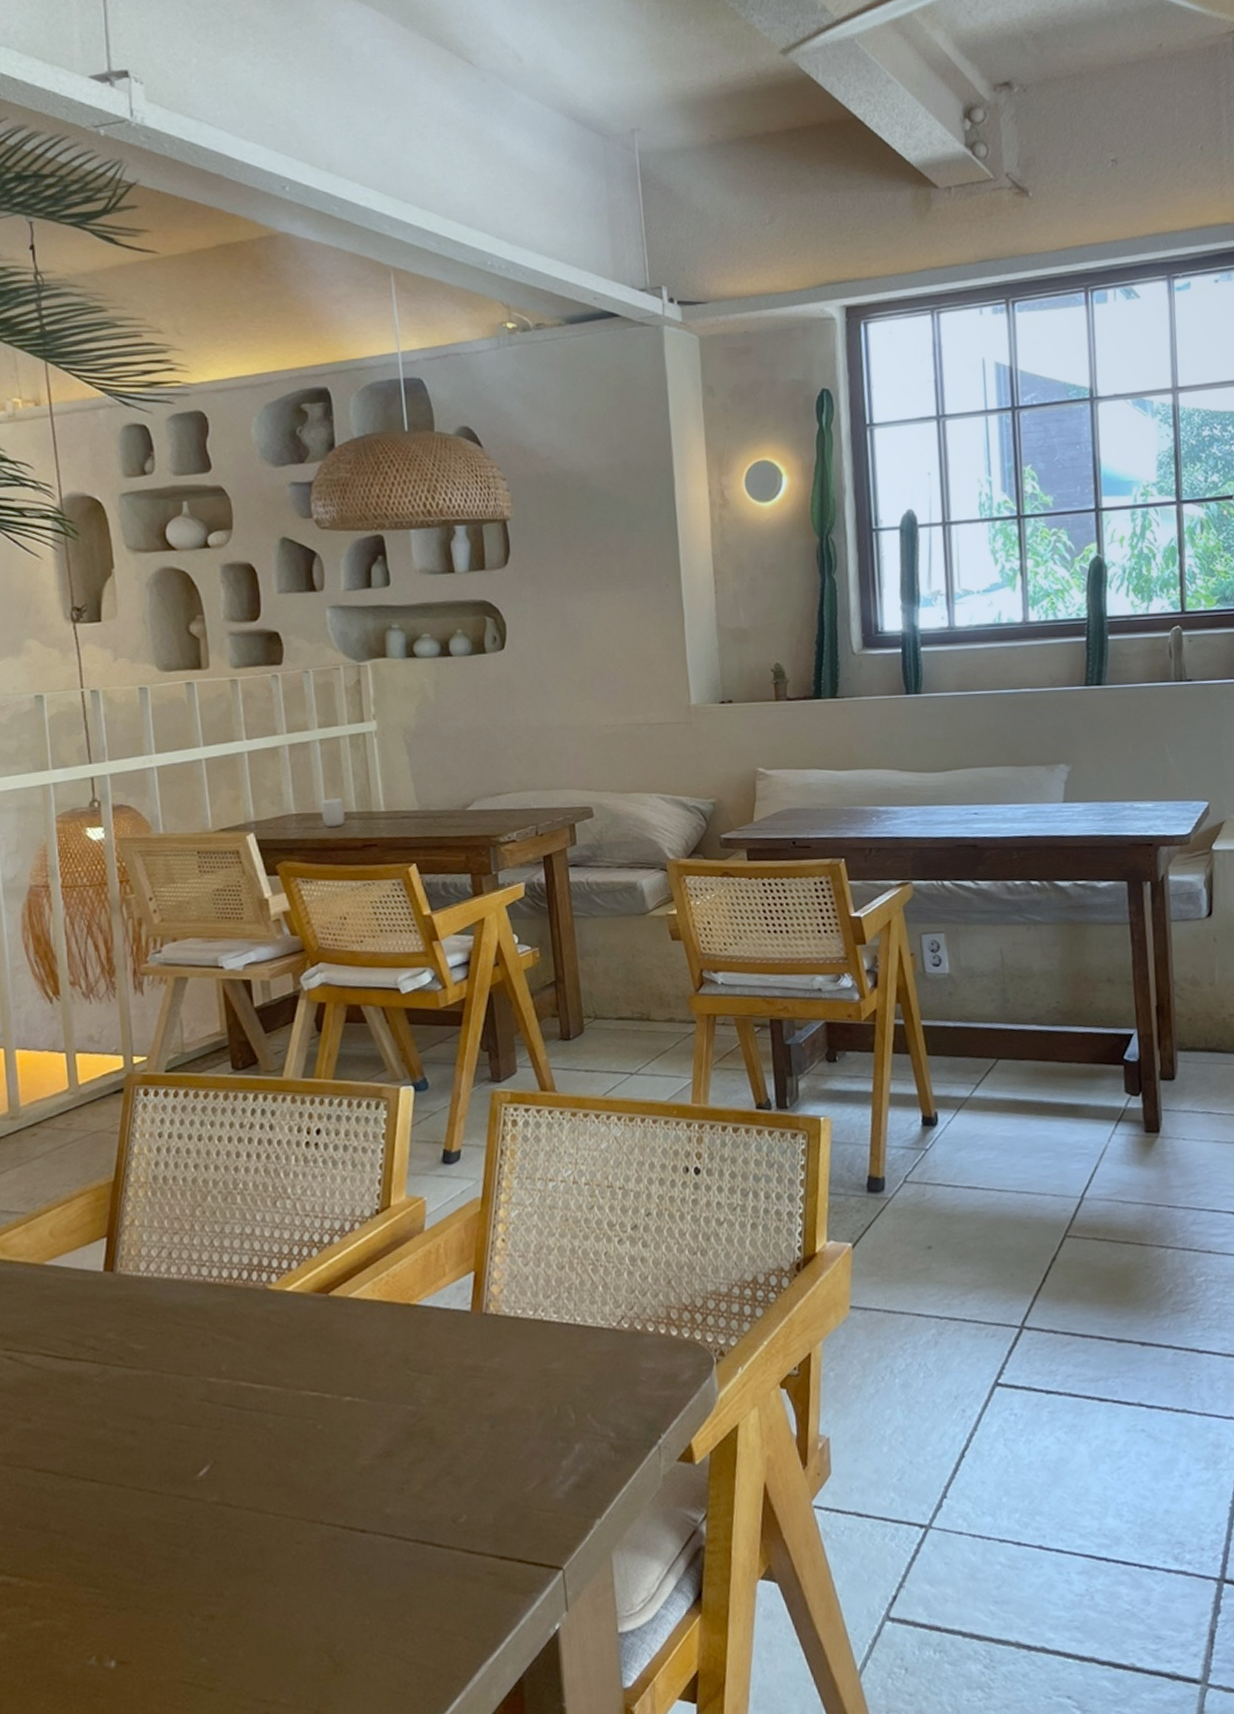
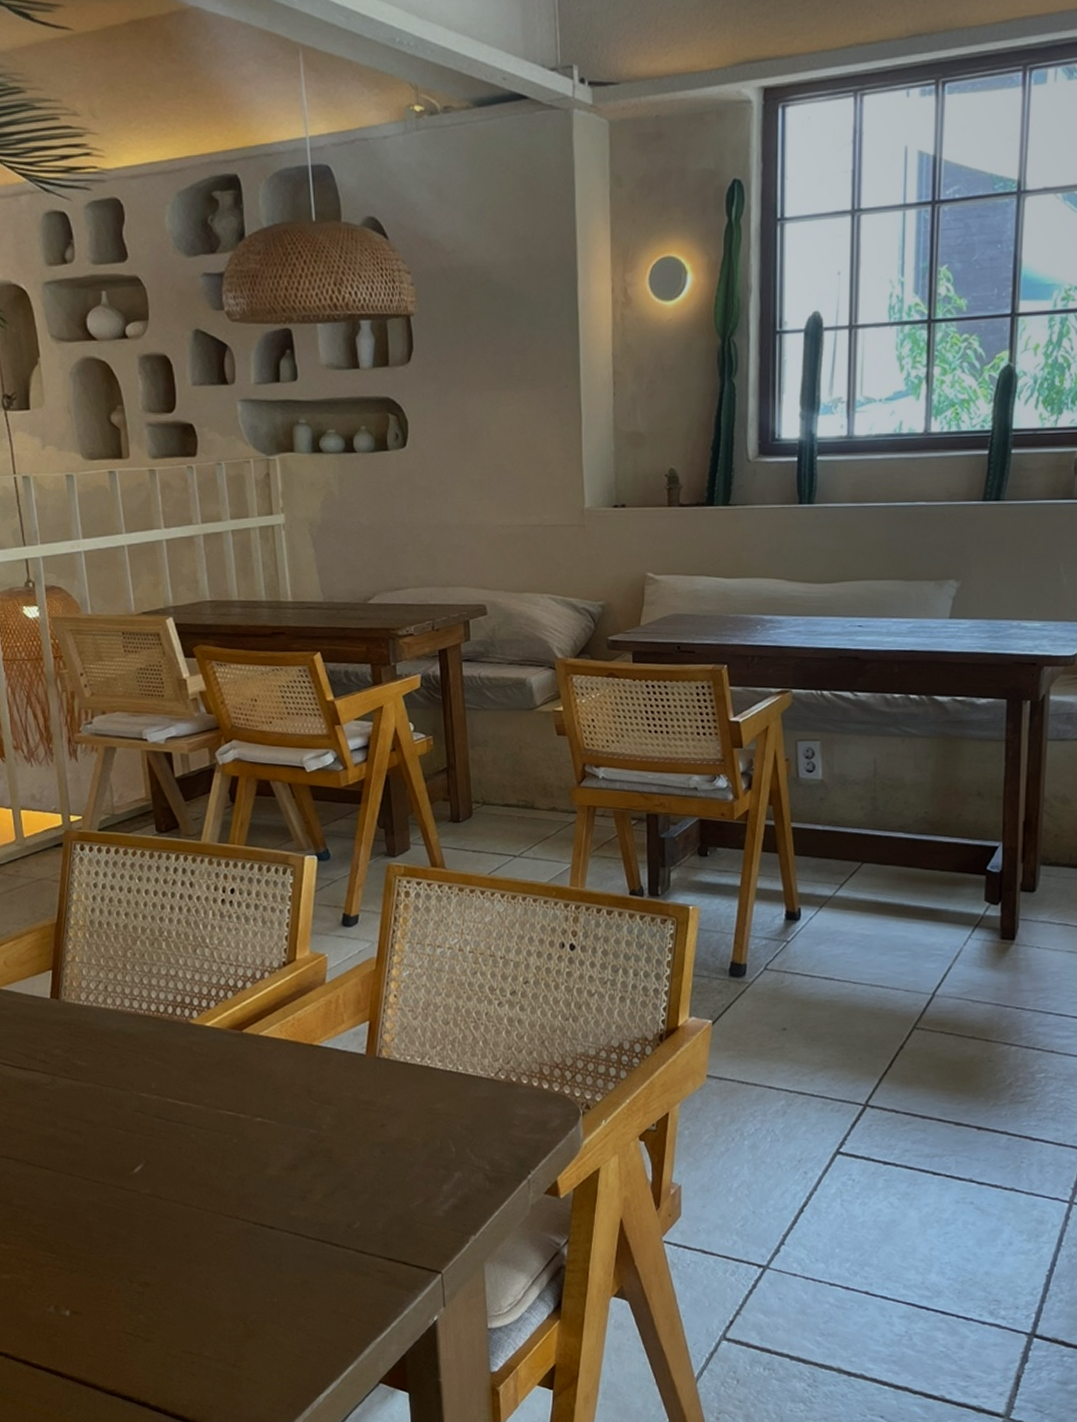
cup: present [320,798,345,829] -> none [233,587,256,616]

